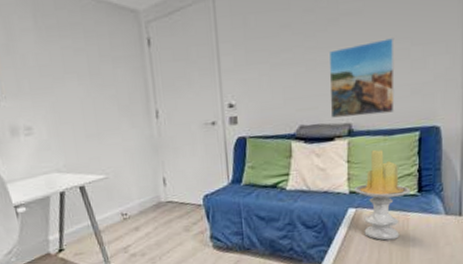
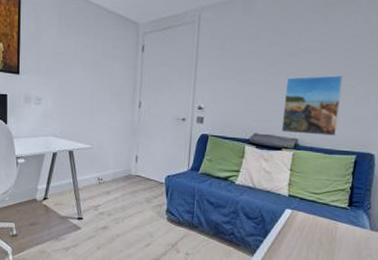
candle: present [354,149,410,241] -> none [292,163,342,243]

